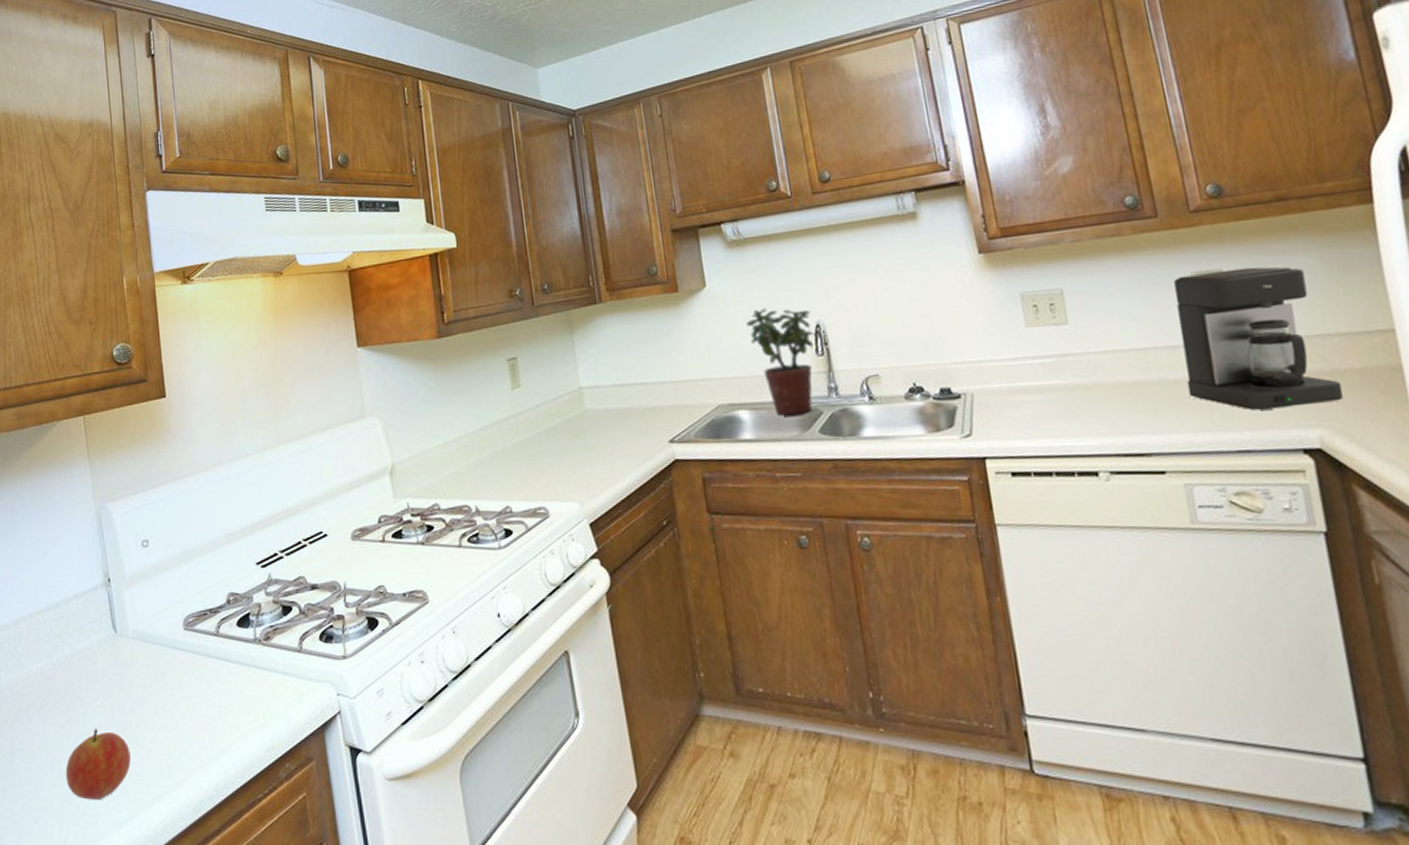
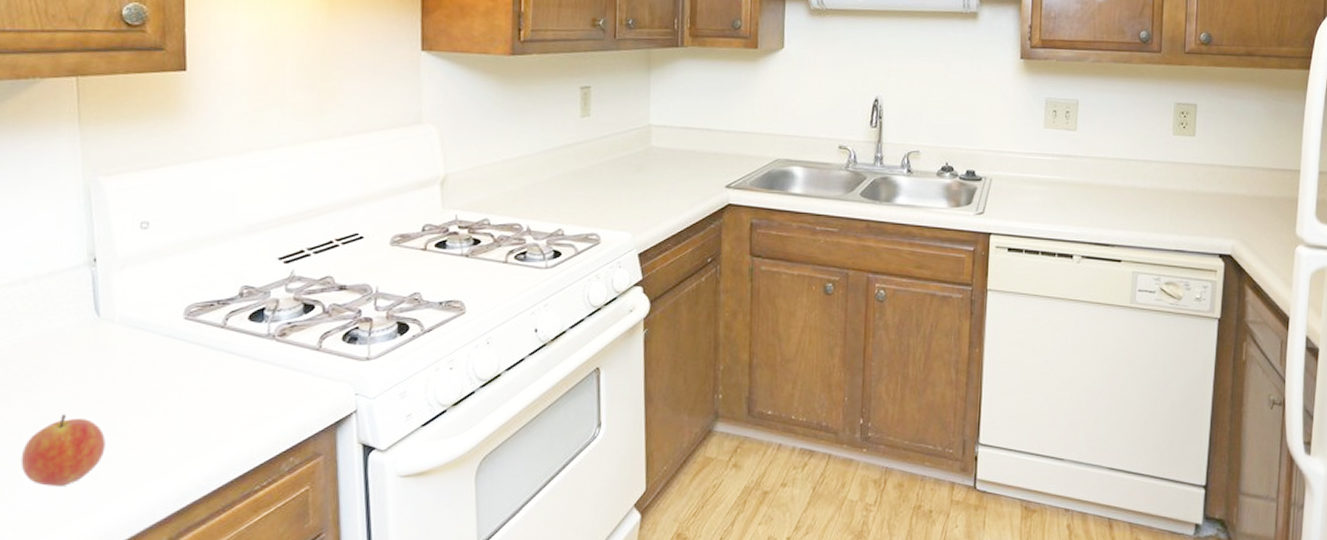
potted plant: present [746,308,818,416] -> none [814,76,875,178]
coffee maker: present [1174,266,1343,410] -> none [1151,104,1256,221]

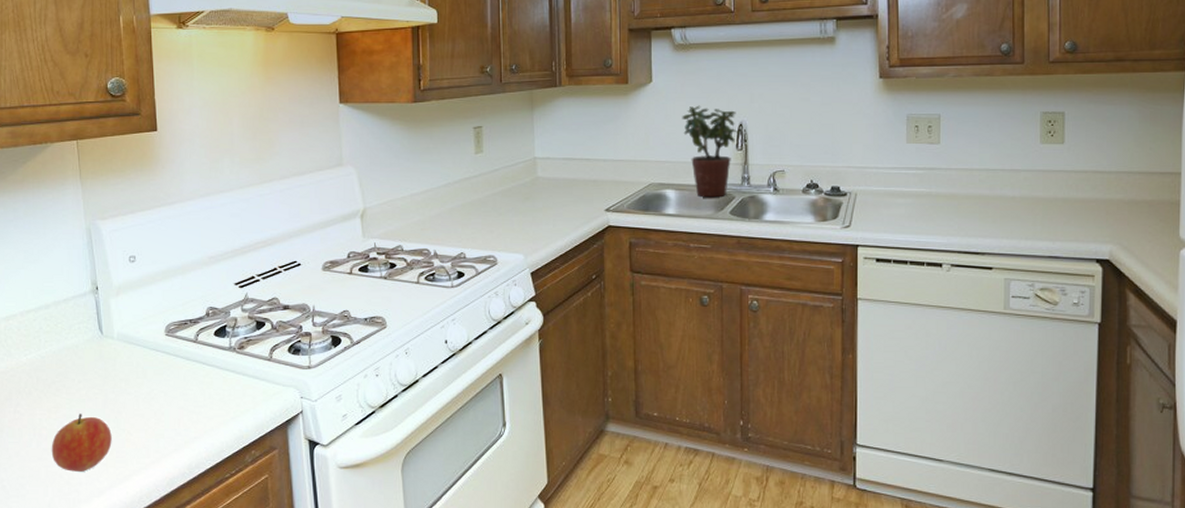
potted plant: none [814,76,875,178] -> present [682,105,740,198]

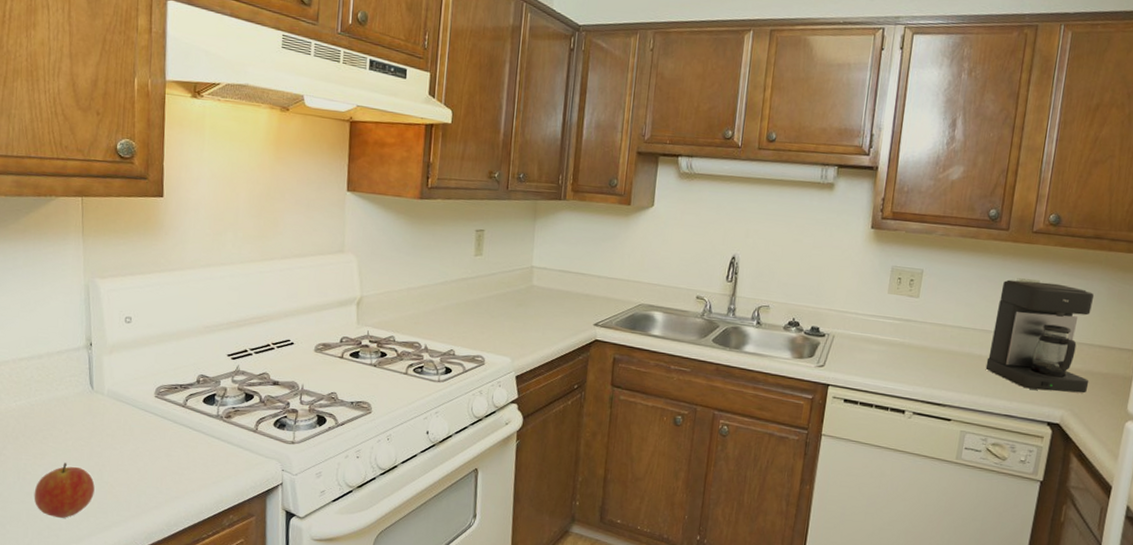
potted plant: present [682,105,740,198] -> none [677,234,732,325]
coffee maker: none [1021,112,1134,226] -> present [985,279,1095,394]

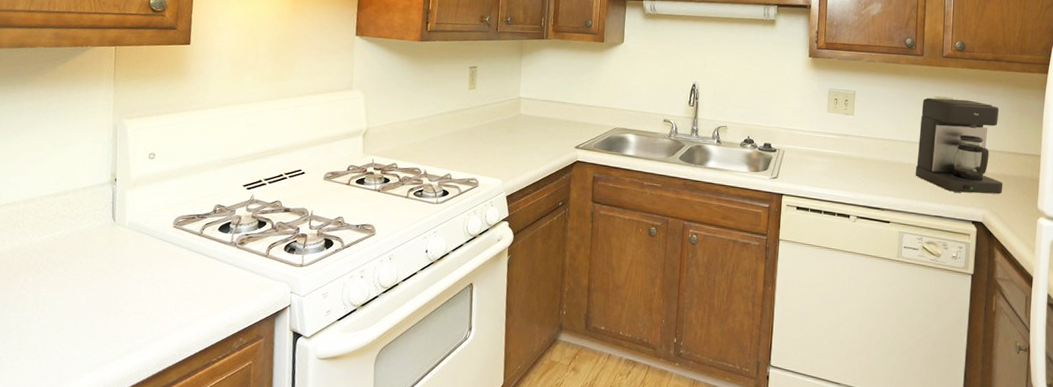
fruit: present [34,463,95,518] -> none [50,293,111,348]

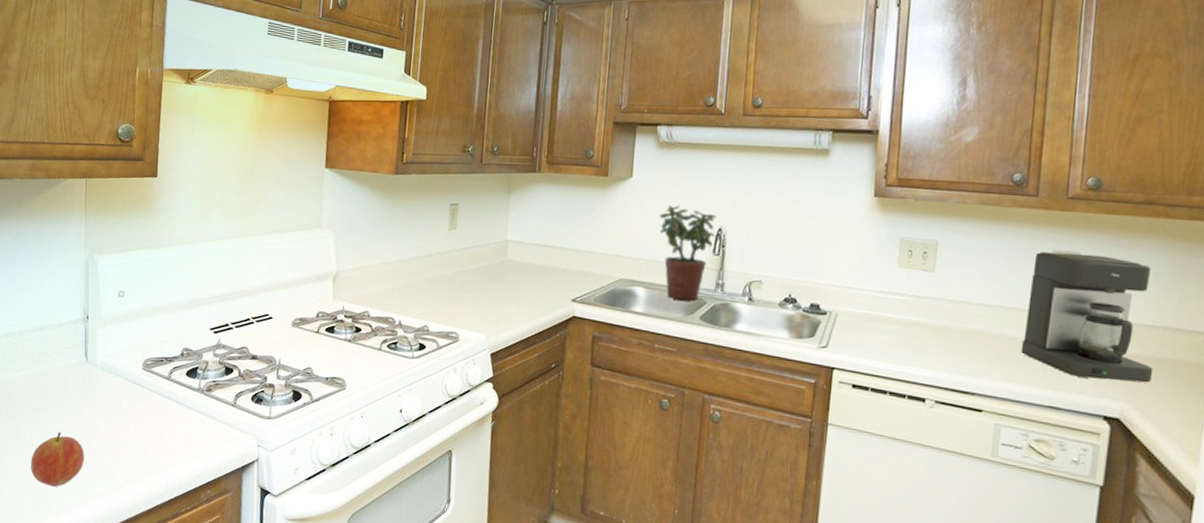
fruit: none [50,293,111,348] -> present [30,432,85,487]
potted plant: none [646,65,693,145] -> present [659,205,719,301]

